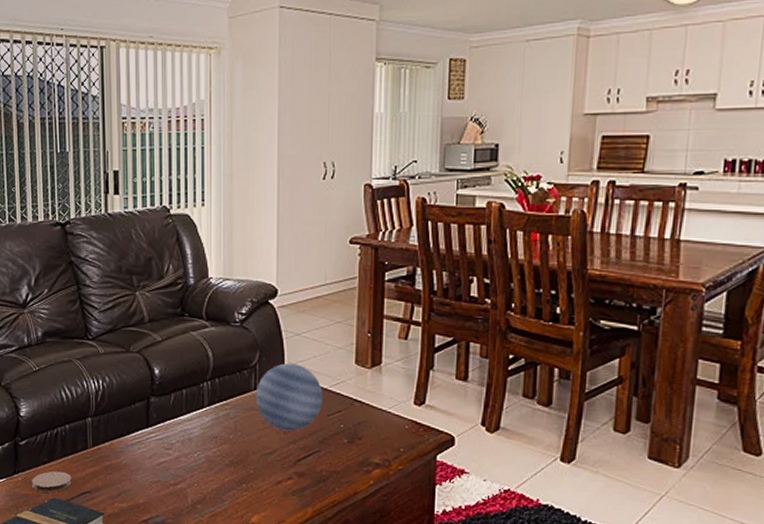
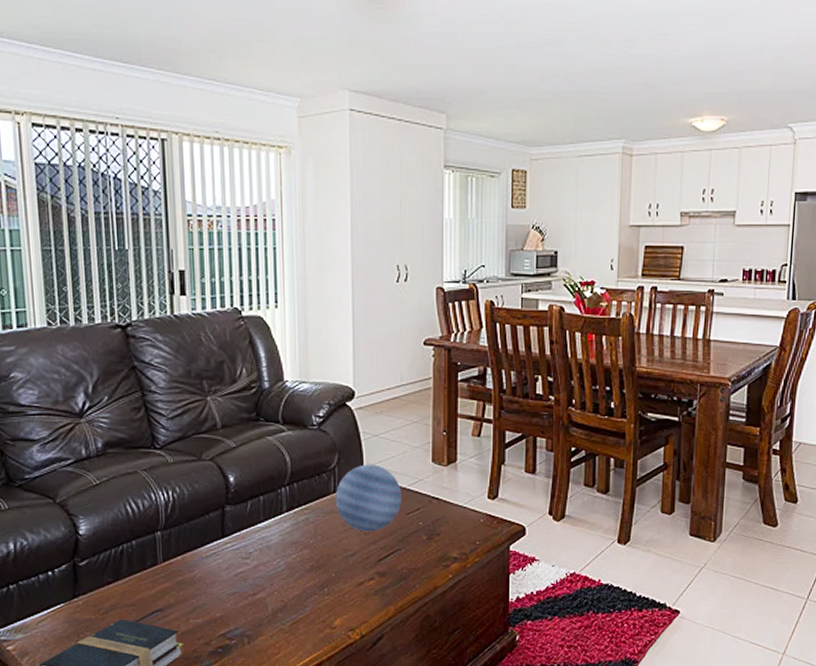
coaster: present [32,471,72,493] -> none [94,591,141,615]

